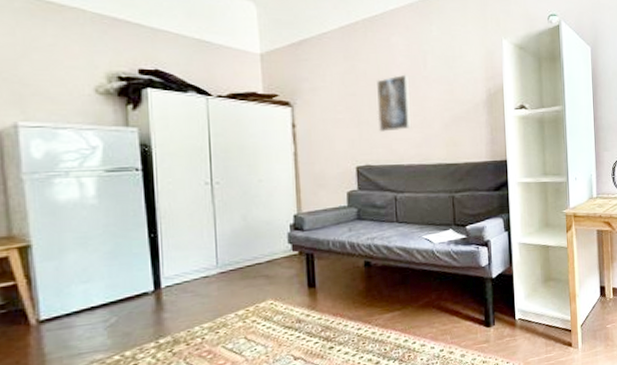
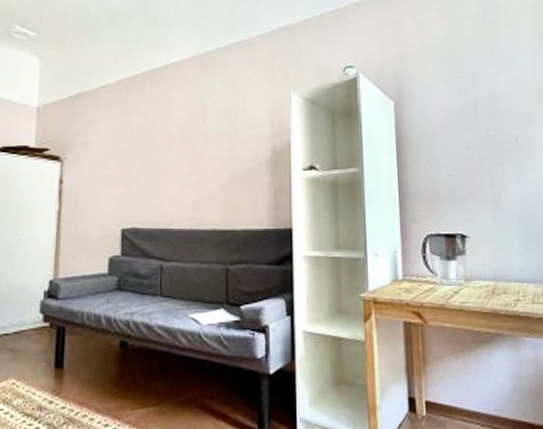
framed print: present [377,74,411,132] -> none [149,129,186,191]

